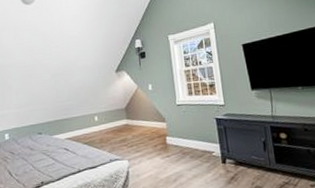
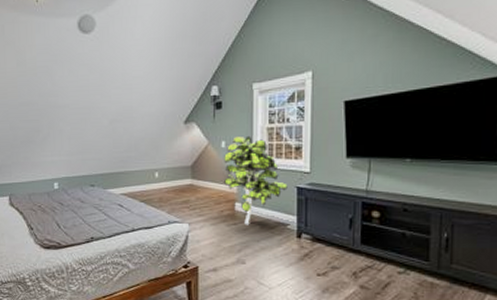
indoor plant: none [152,78,208,156] -> present [224,135,288,225]

